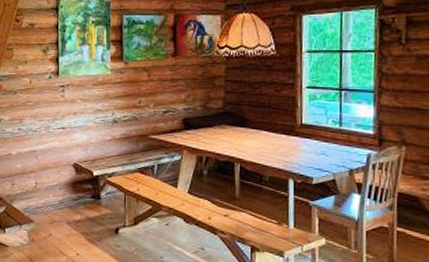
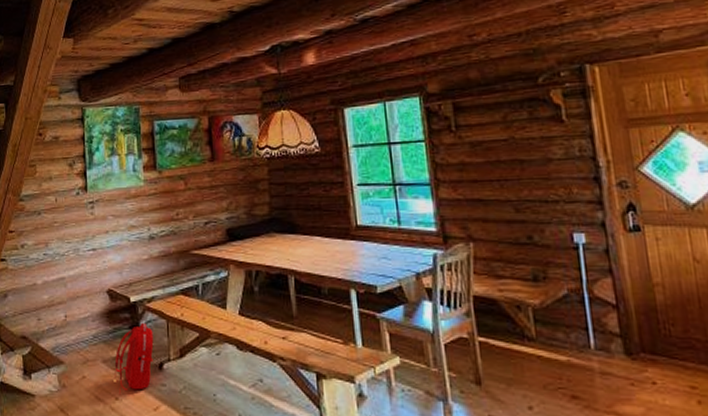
backpack: none [77,193,112,251] -> present [114,322,154,394]

